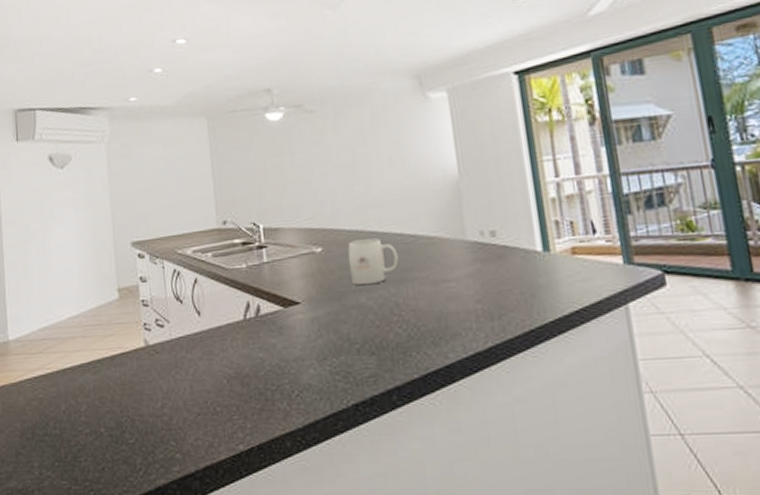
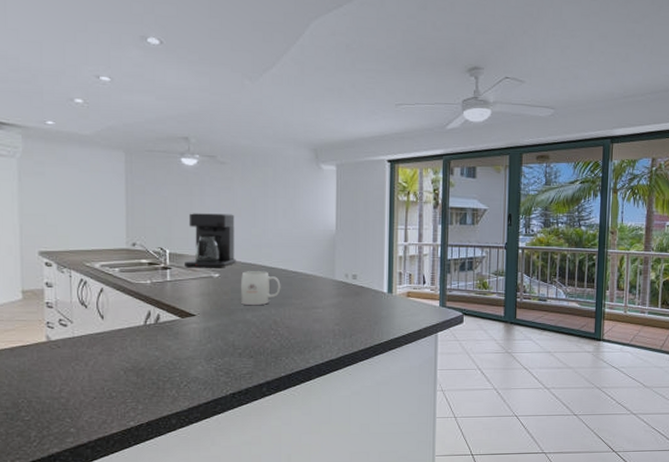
coffee maker: none [280,171,340,244] -> present [183,213,236,268]

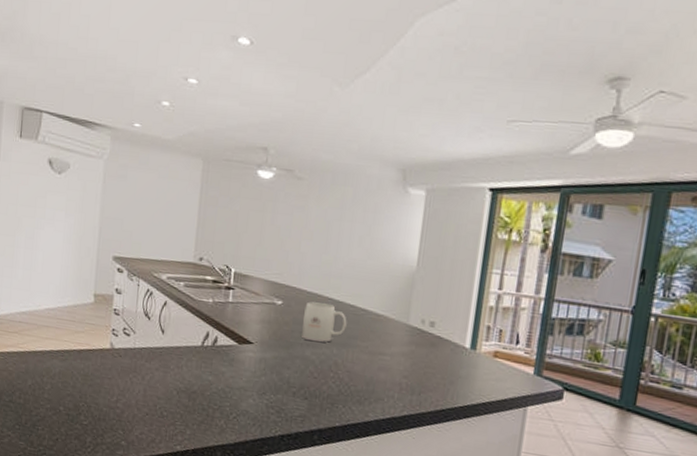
coffee maker: present [183,213,236,268] -> none [247,231,306,295]

